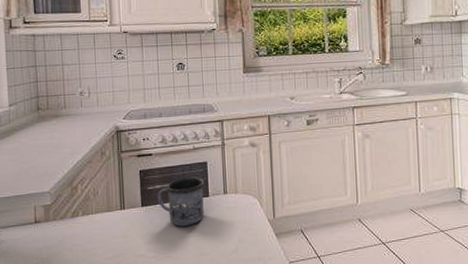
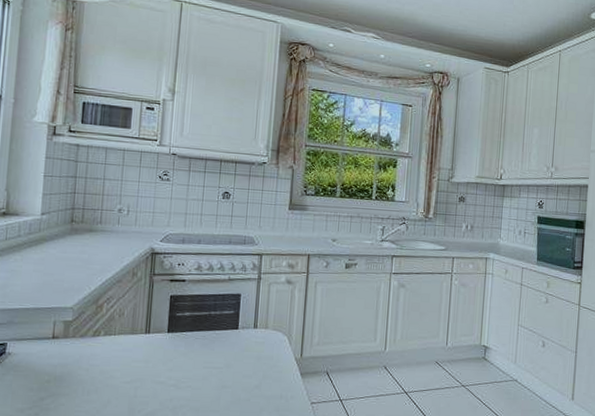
mug: present [157,177,205,227] -> none [184,308,236,357]

